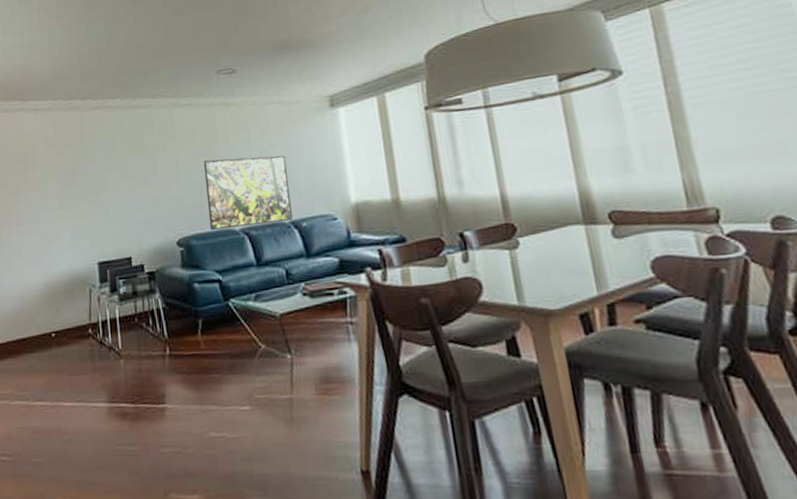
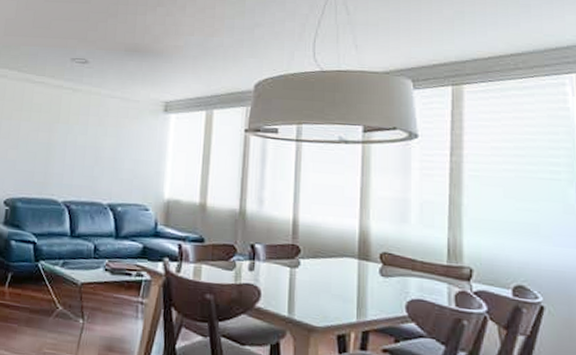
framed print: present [203,155,292,231] -> none [36,135,116,203]

